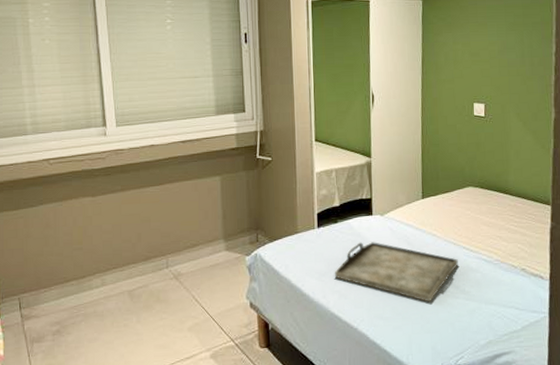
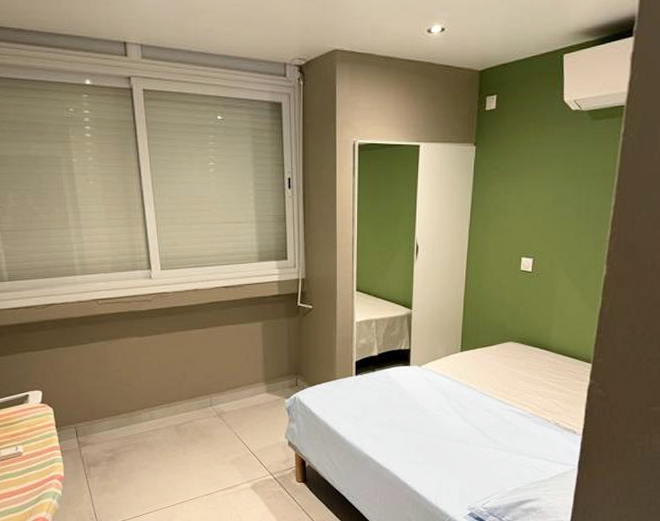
serving tray: present [334,242,458,302] -> none [369,391,492,450]

